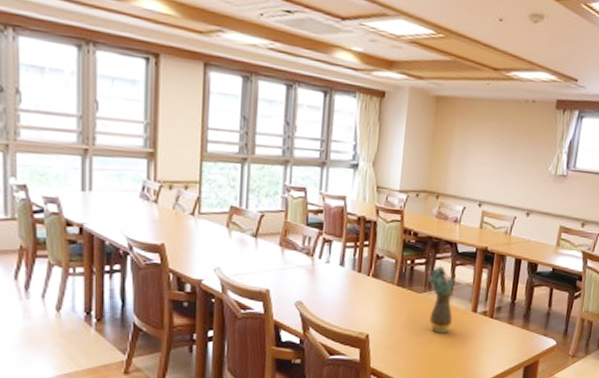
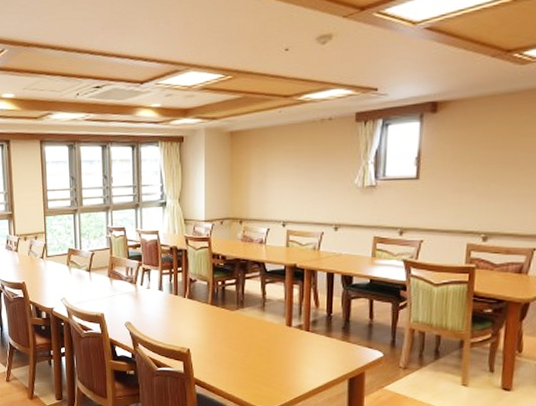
vase: present [428,263,455,334] -> none [240,283,267,347]

